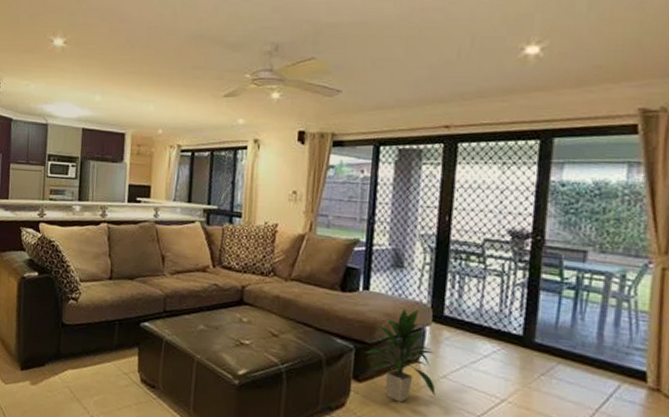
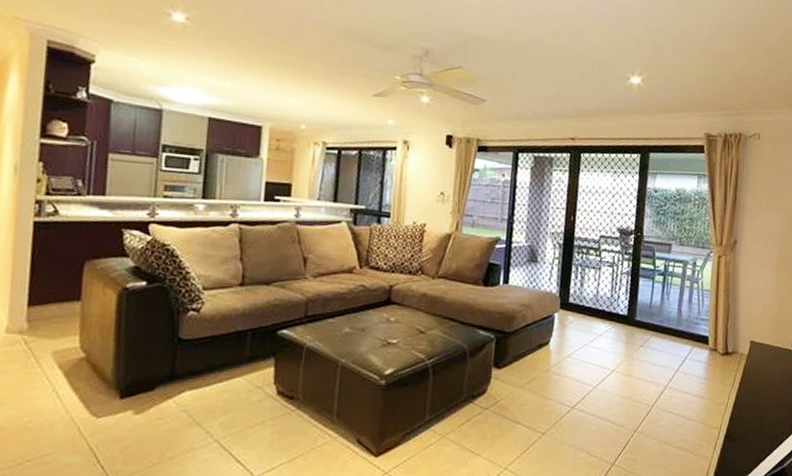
indoor plant: present [365,309,436,403] -> none [504,299,562,383]

